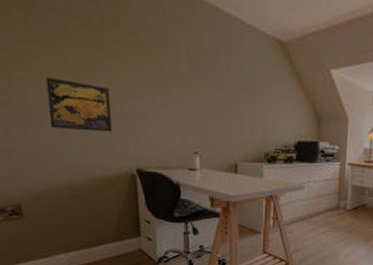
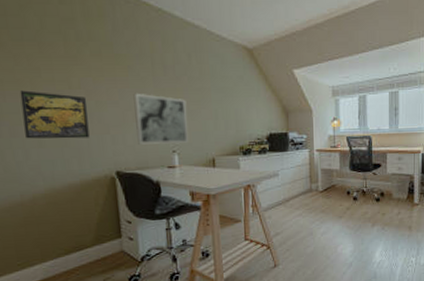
wall art: none [156,86,212,145] -> present [133,93,188,145]

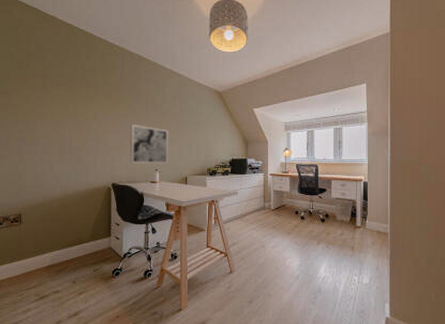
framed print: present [19,90,90,139] -> none [52,120,97,157]

